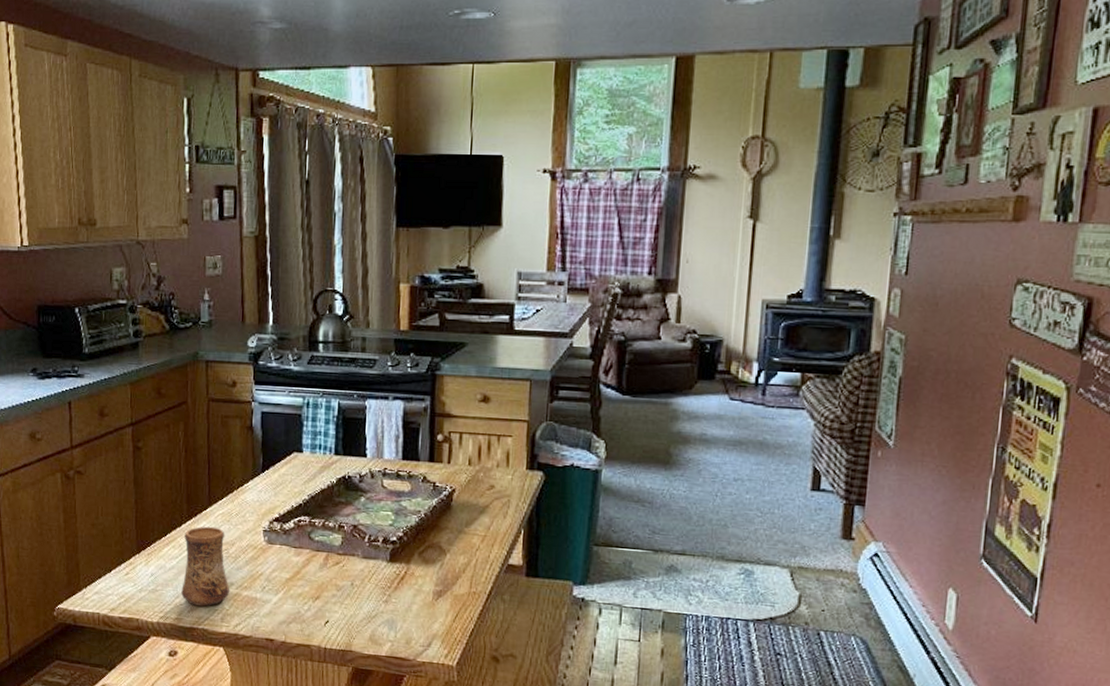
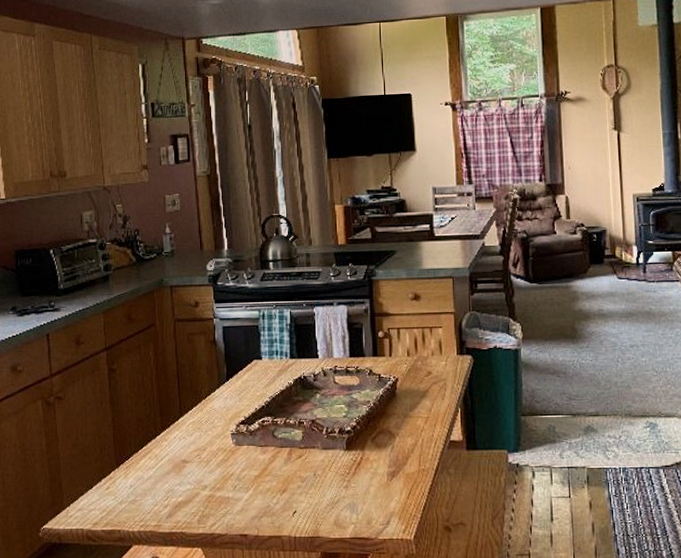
cup: present [181,526,230,607] -> none [159,435,205,511]

